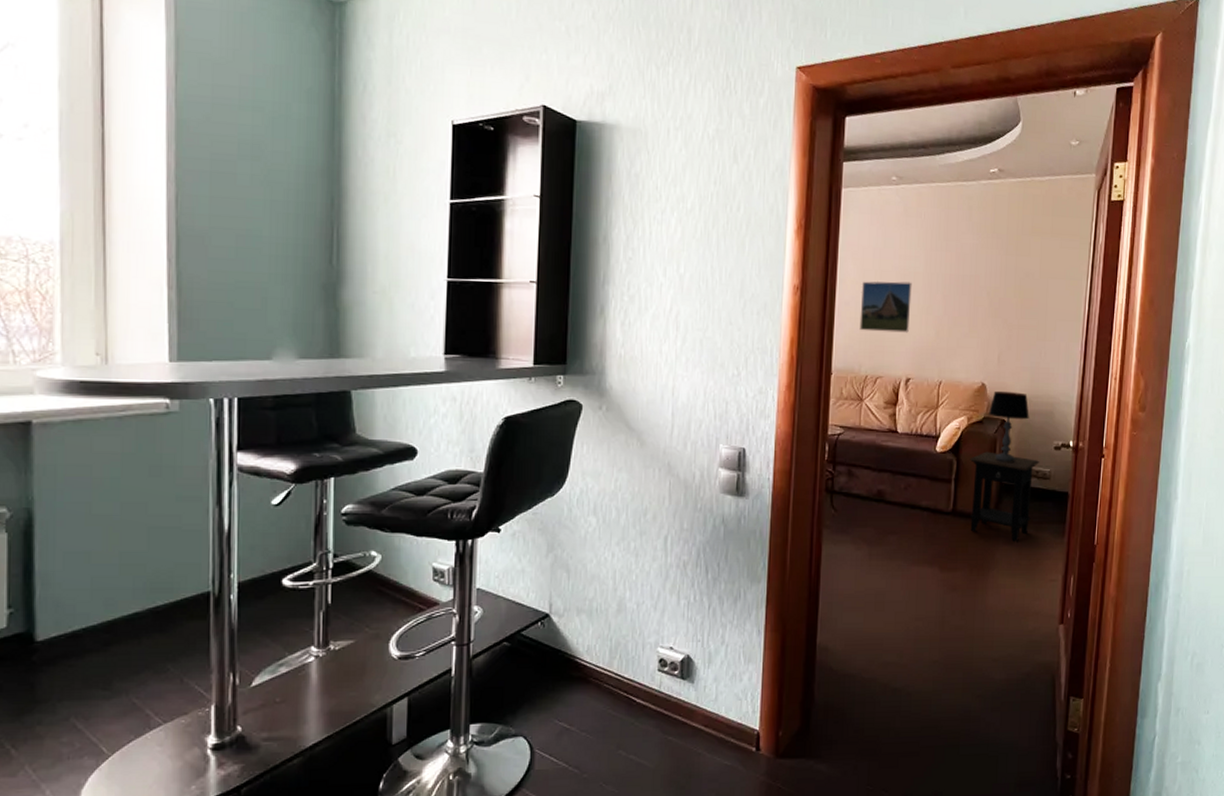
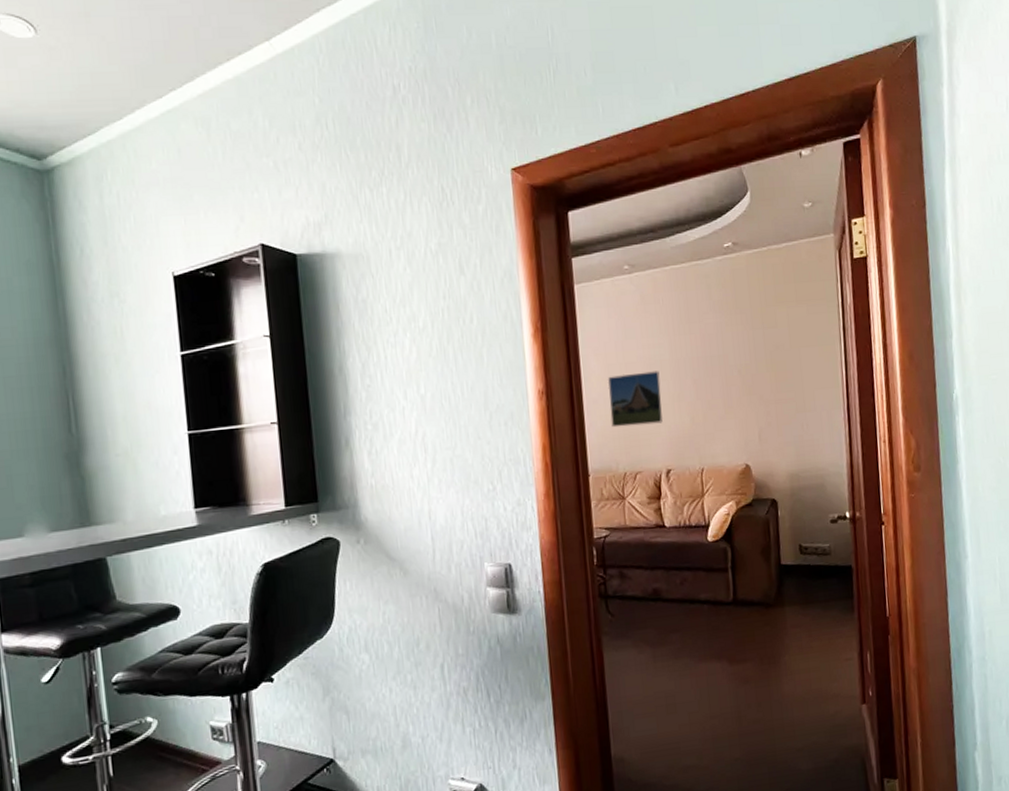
side table: present [969,451,1039,542] -> none [744,534,817,625]
table lamp: present [989,390,1029,462] -> none [757,469,800,544]

